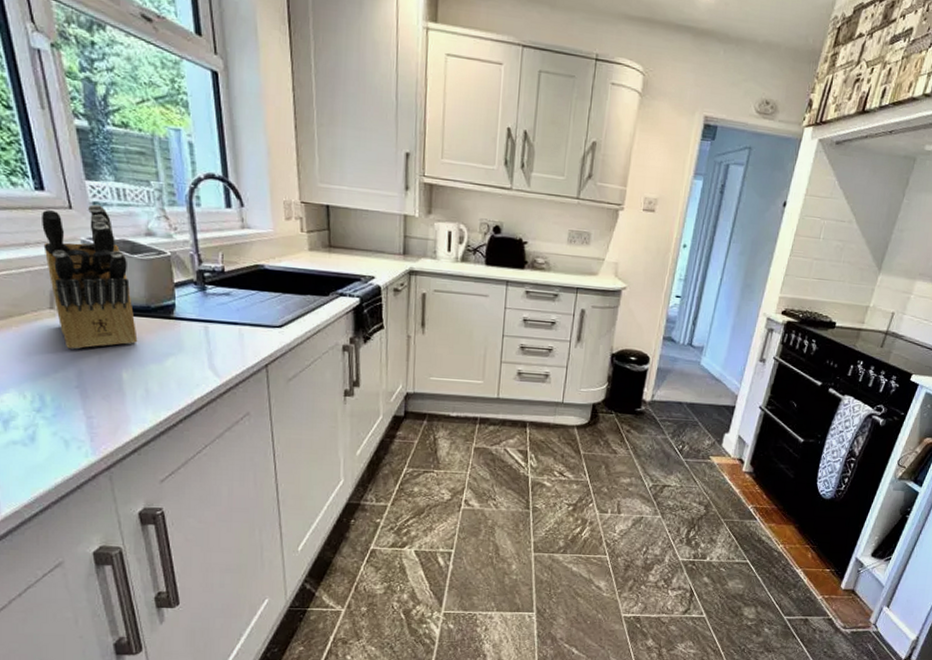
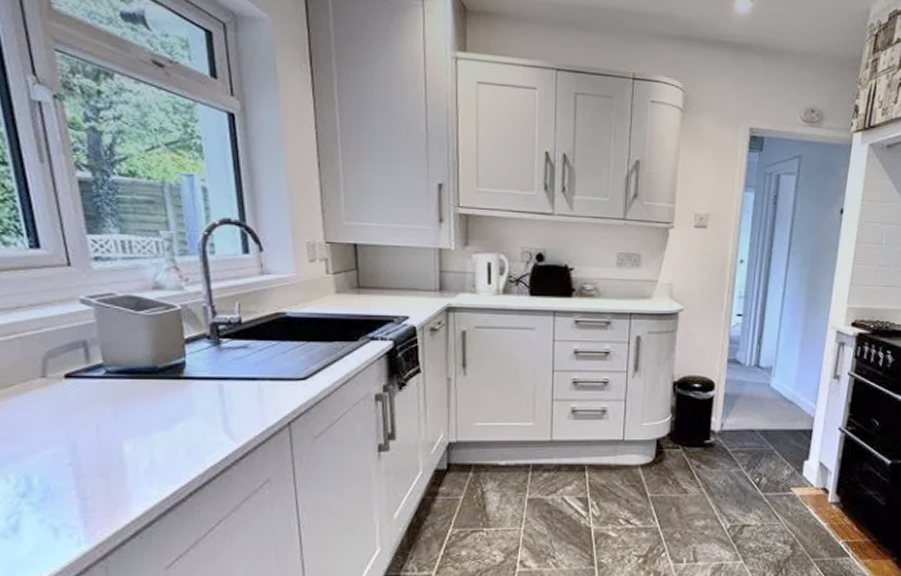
knife block: present [42,204,138,350] -> none [36,260,142,422]

